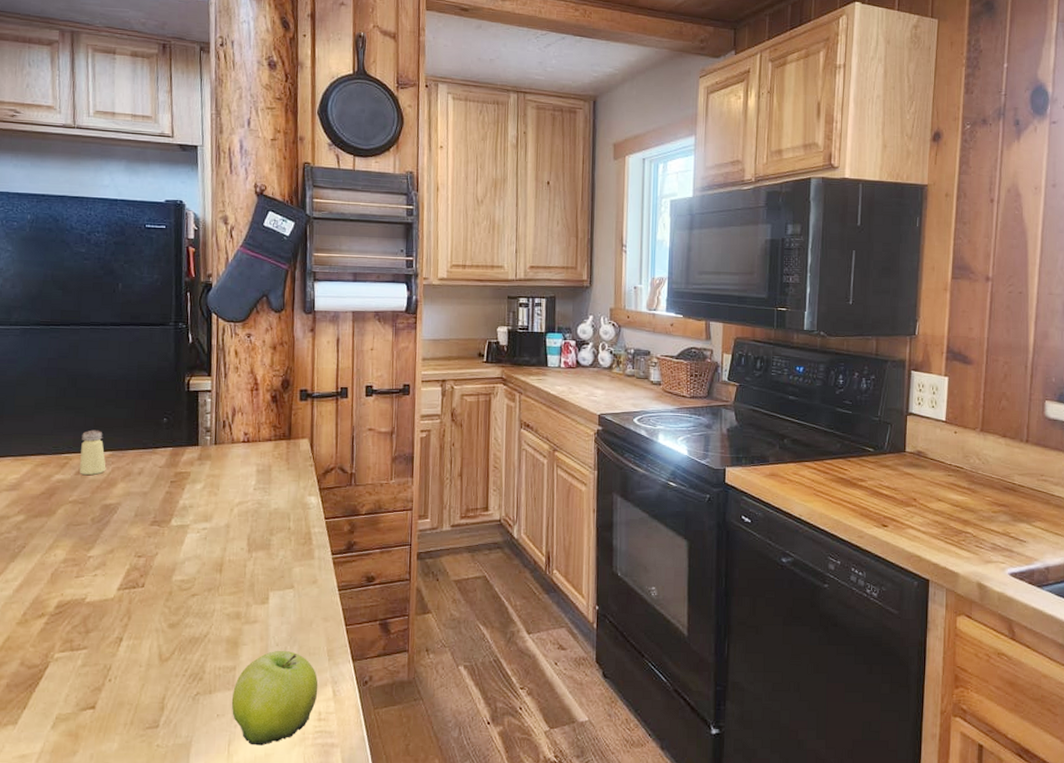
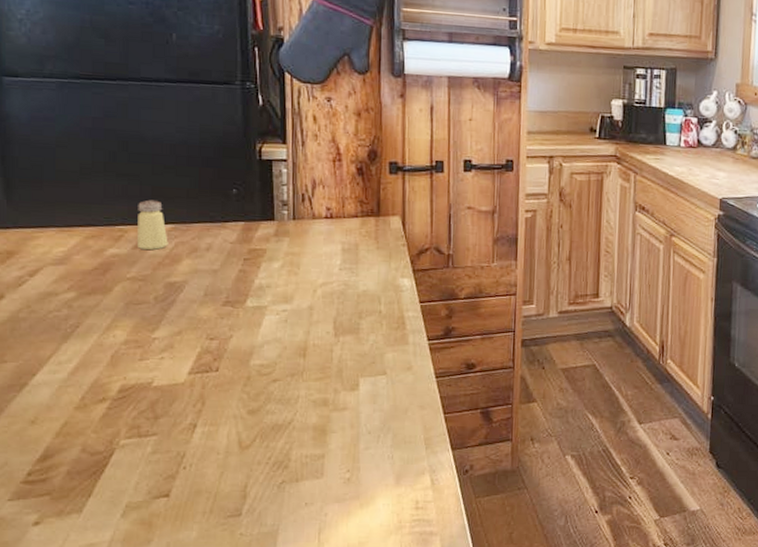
fruit: present [231,650,318,746] -> none [320,438,415,534]

